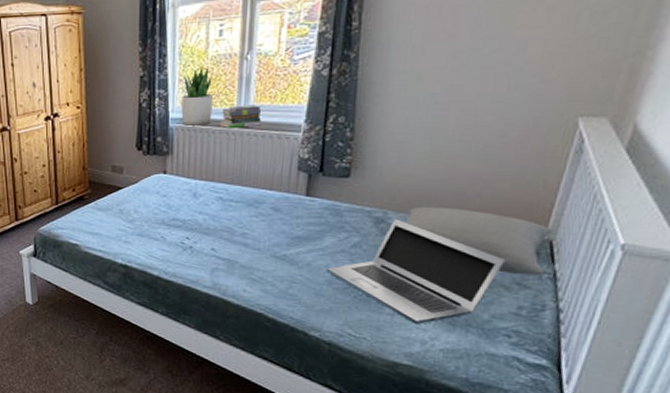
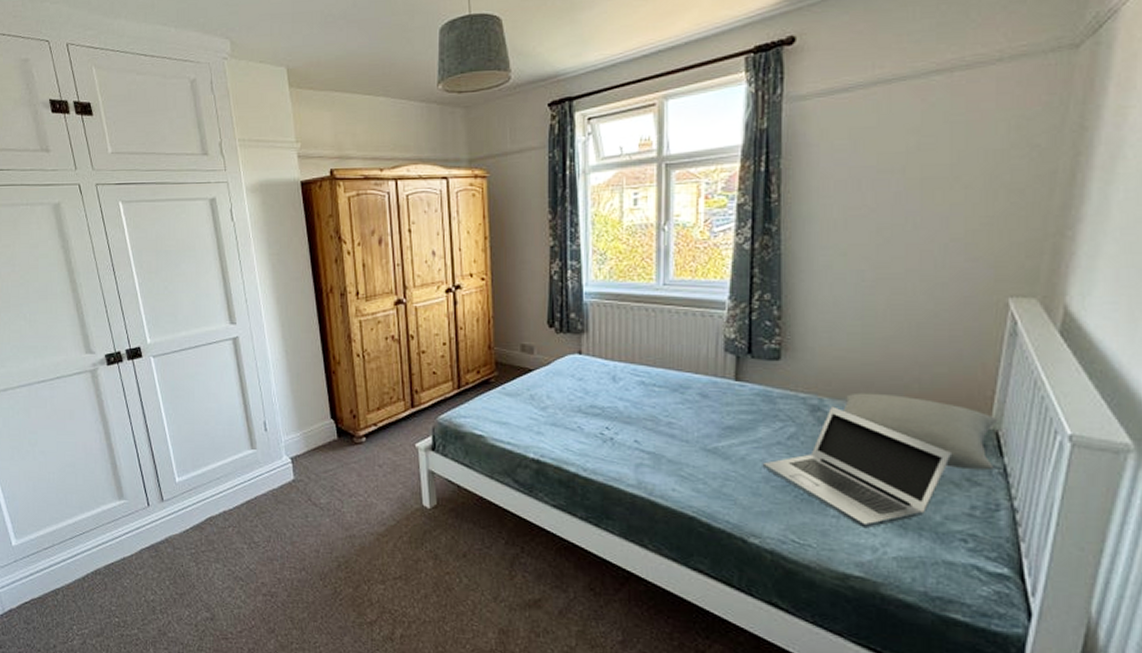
planter: present [181,66,214,125] -> none [596,236,630,301]
books: present [219,105,262,129] -> none [637,279,683,305]

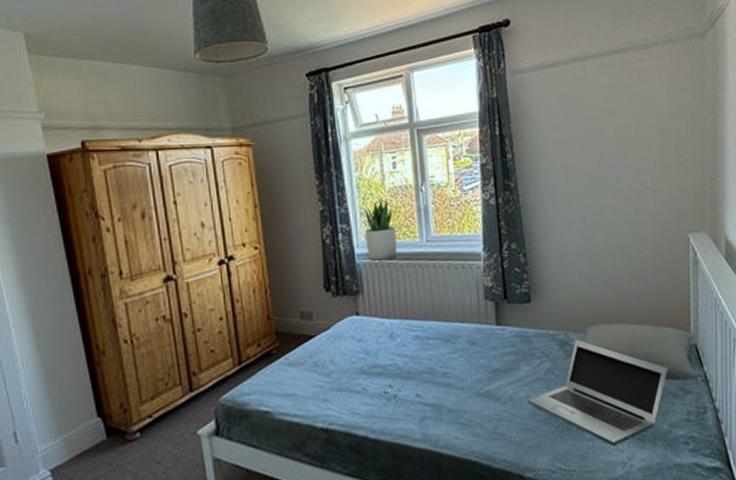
planter: none [596,236,630,301] -> present [364,198,398,261]

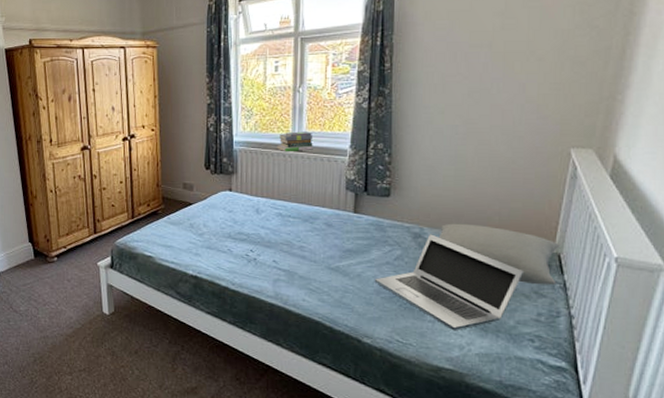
planter: present [364,198,398,261] -> none [244,96,271,148]
books: none [405,235,445,262] -> present [277,131,313,152]

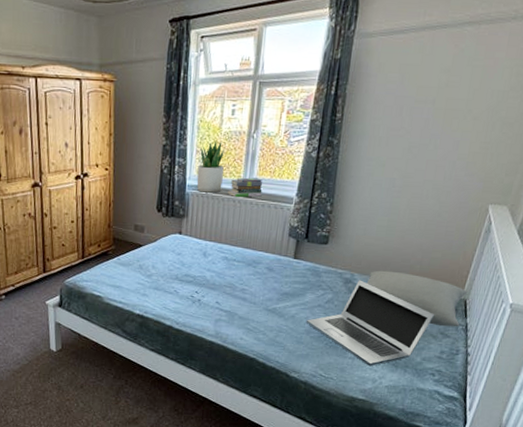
planter: none [244,96,271,148] -> present [196,140,225,193]

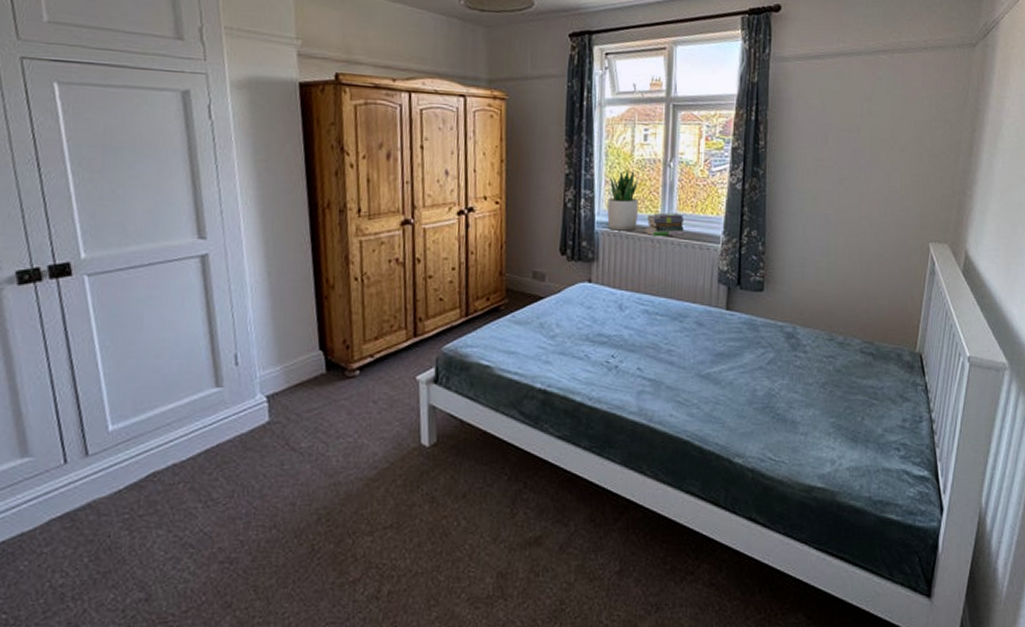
laptop: present [306,280,435,367] -> none [746,334,891,444]
pillow: present [366,270,468,327] -> none [811,321,922,388]

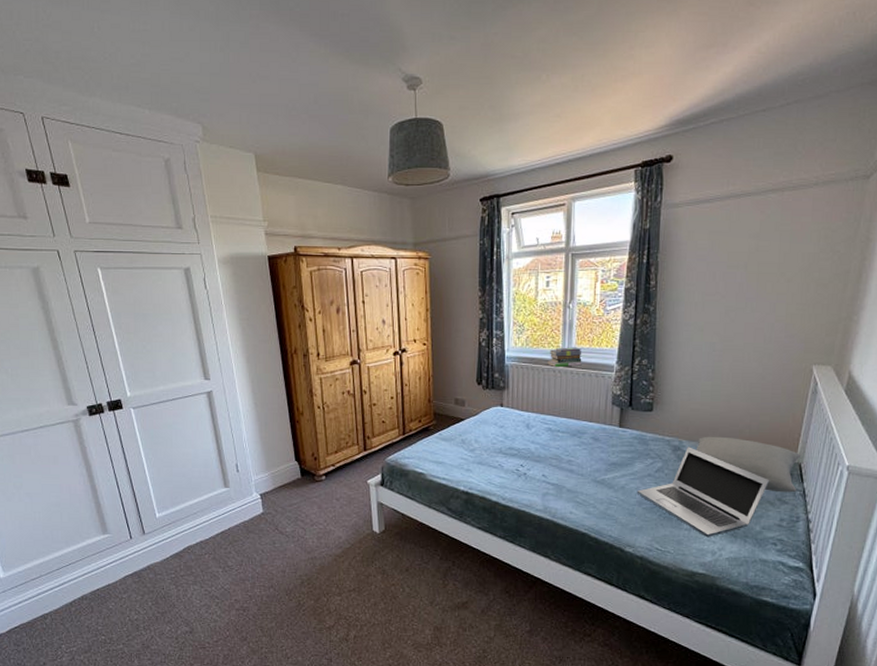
planter: present [607,169,639,231] -> none [515,312,542,364]
laptop: none [746,334,891,444] -> present [636,447,770,538]
pillow: none [811,321,922,388] -> present [695,436,802,493]

